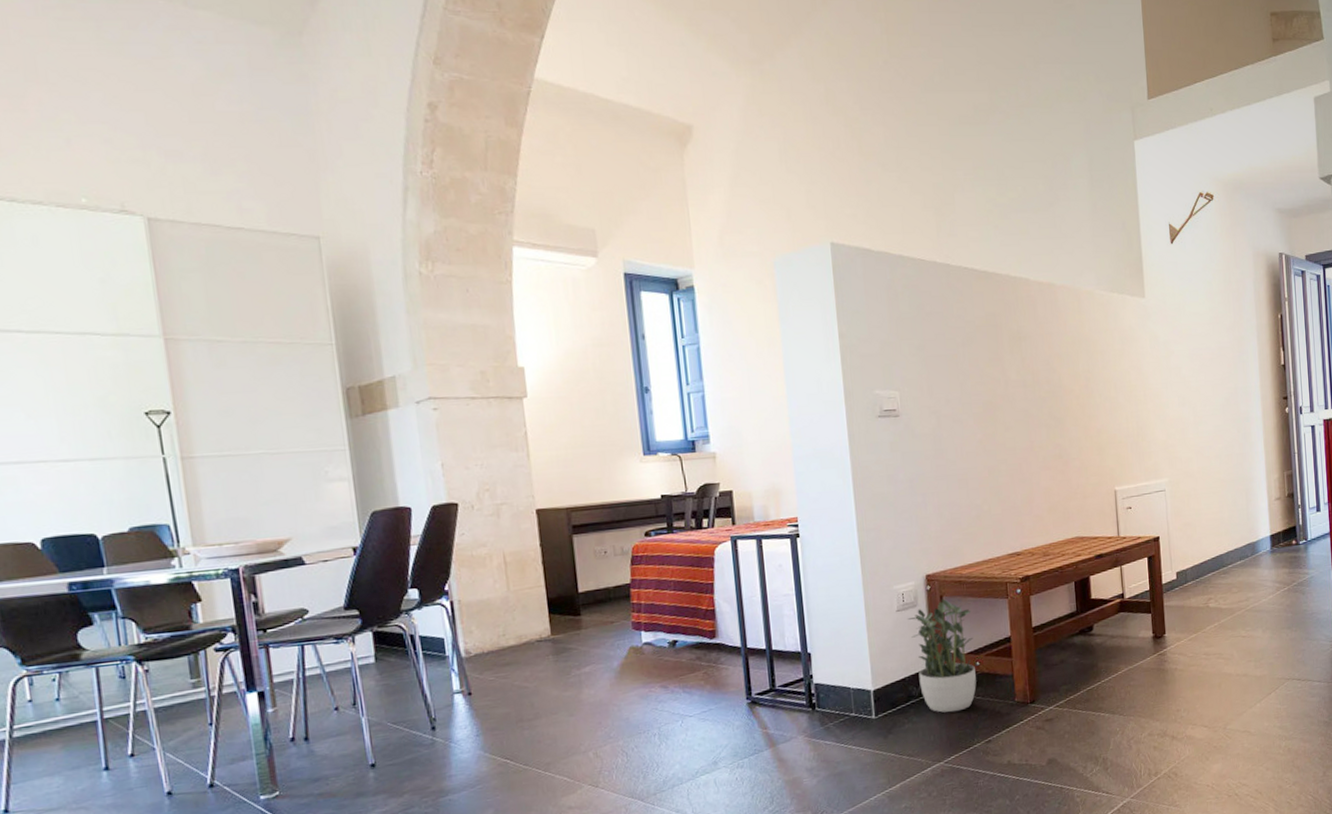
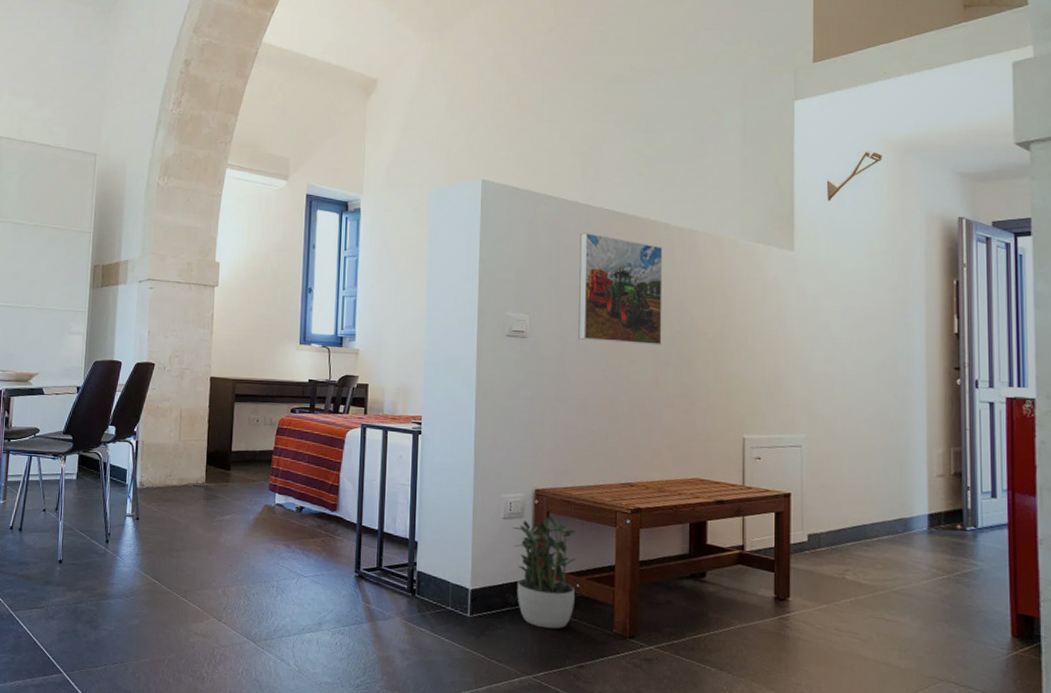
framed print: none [942,295,1033,411] -> present [578,232,663,345]

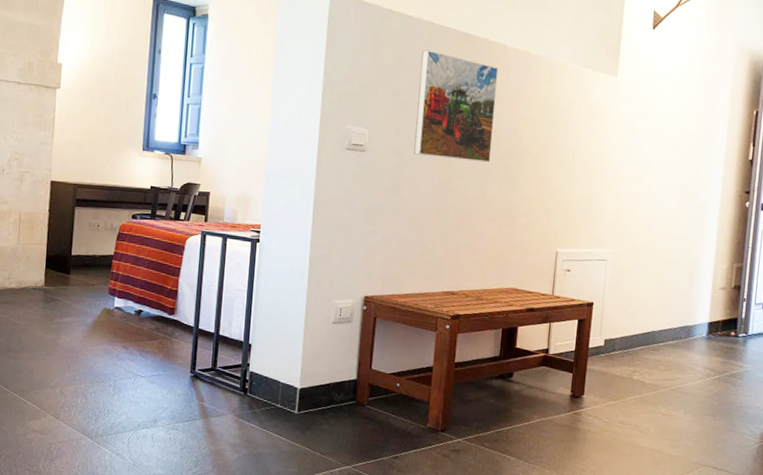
potted plant: present [512,515,577,629] -> none [341,320,400,424]

